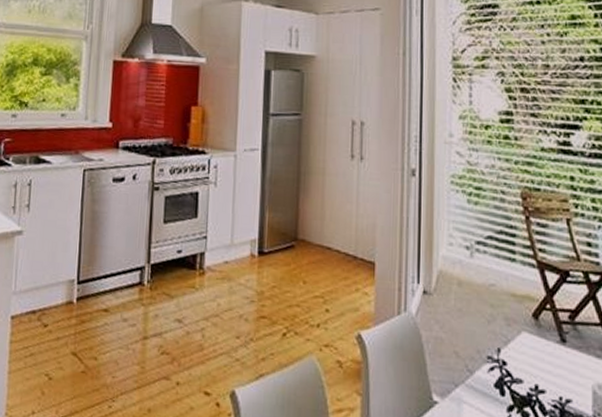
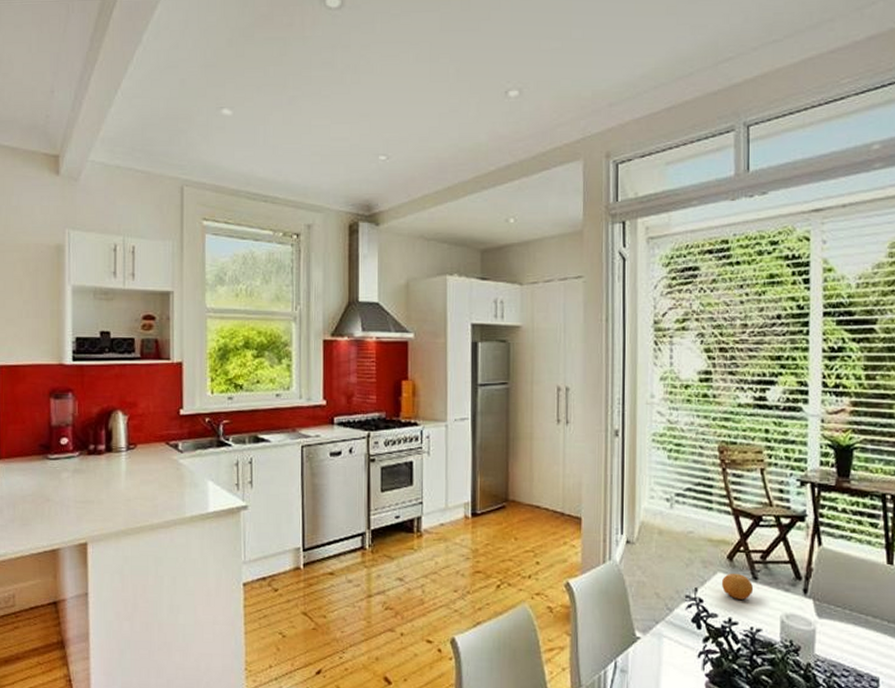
fruit: none [526,333,562,365] -> present [721,573,754,600]

